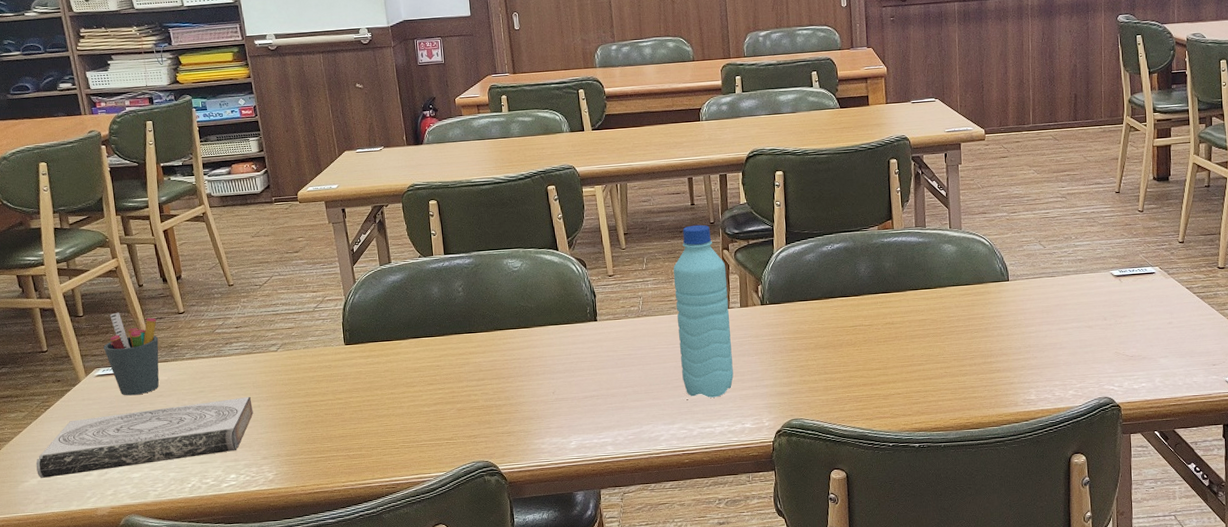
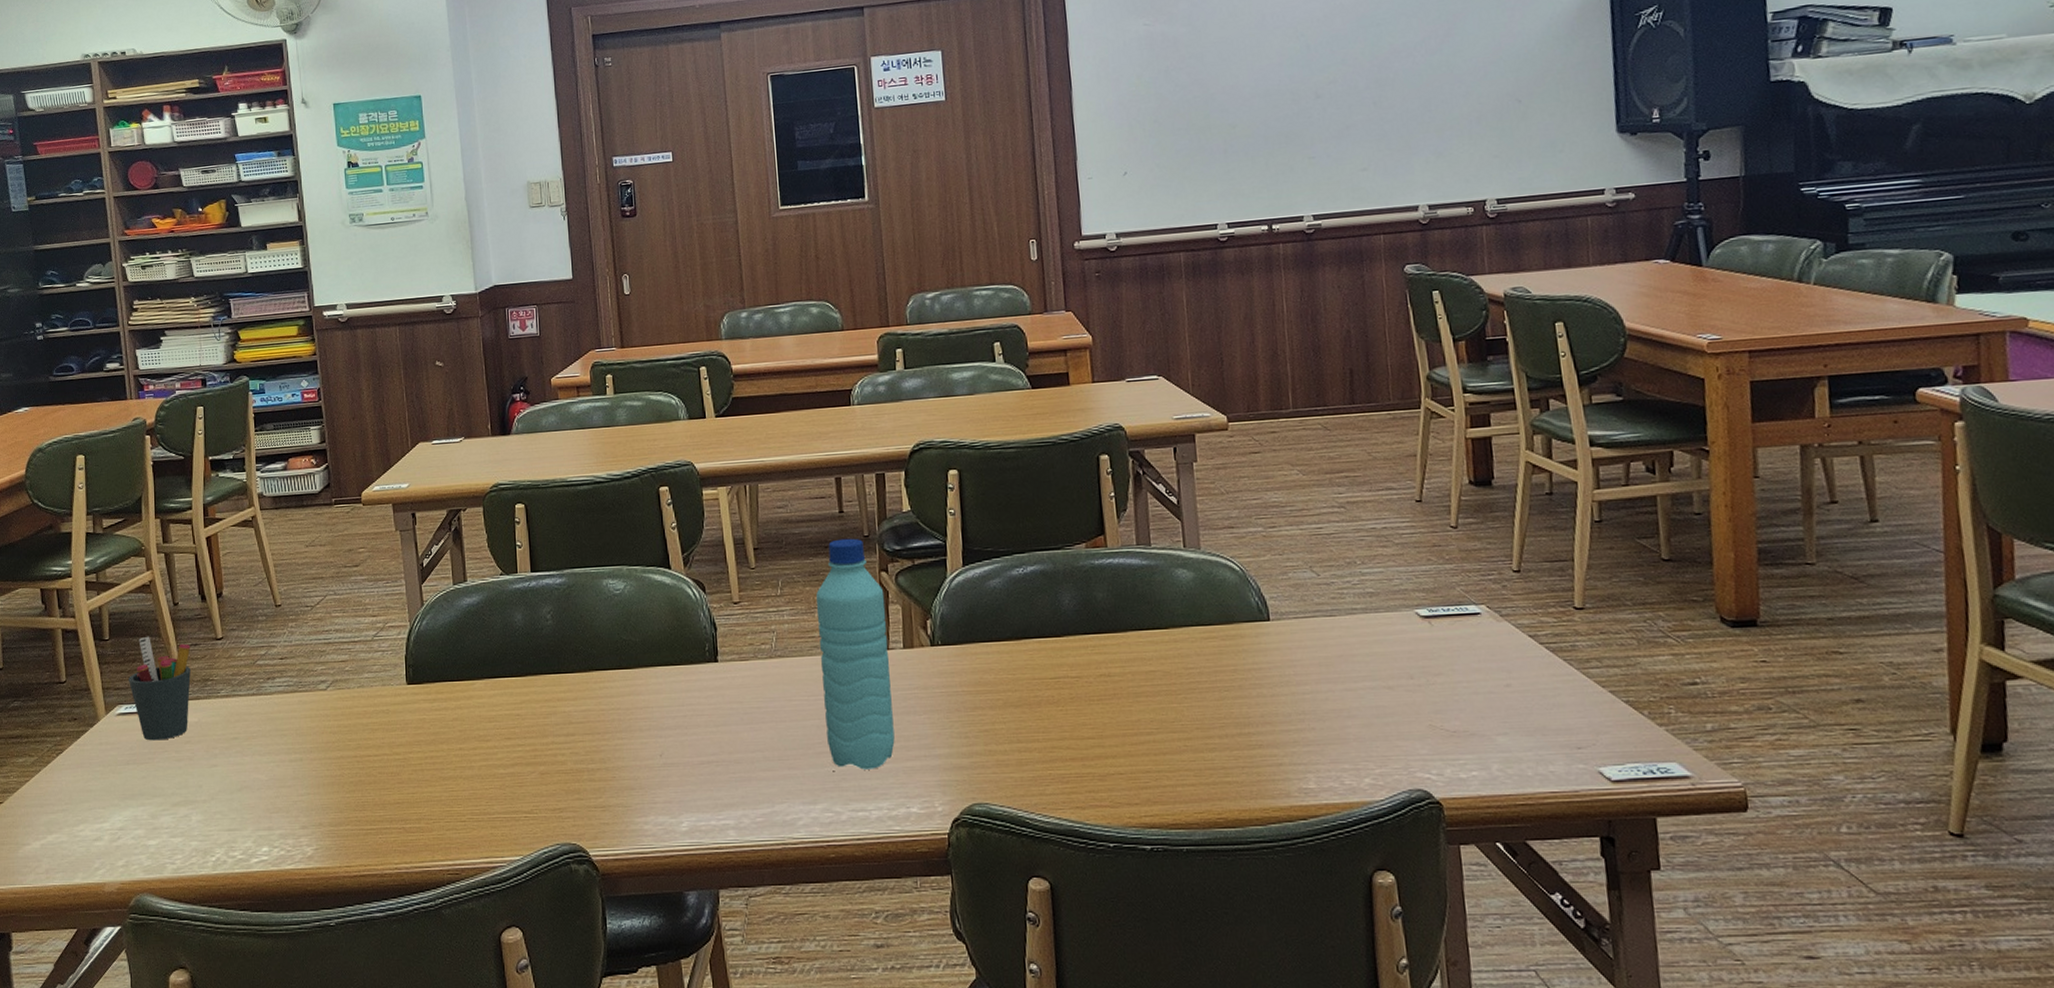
book: present [35,397,253,479] -> none [40,747,294,842]

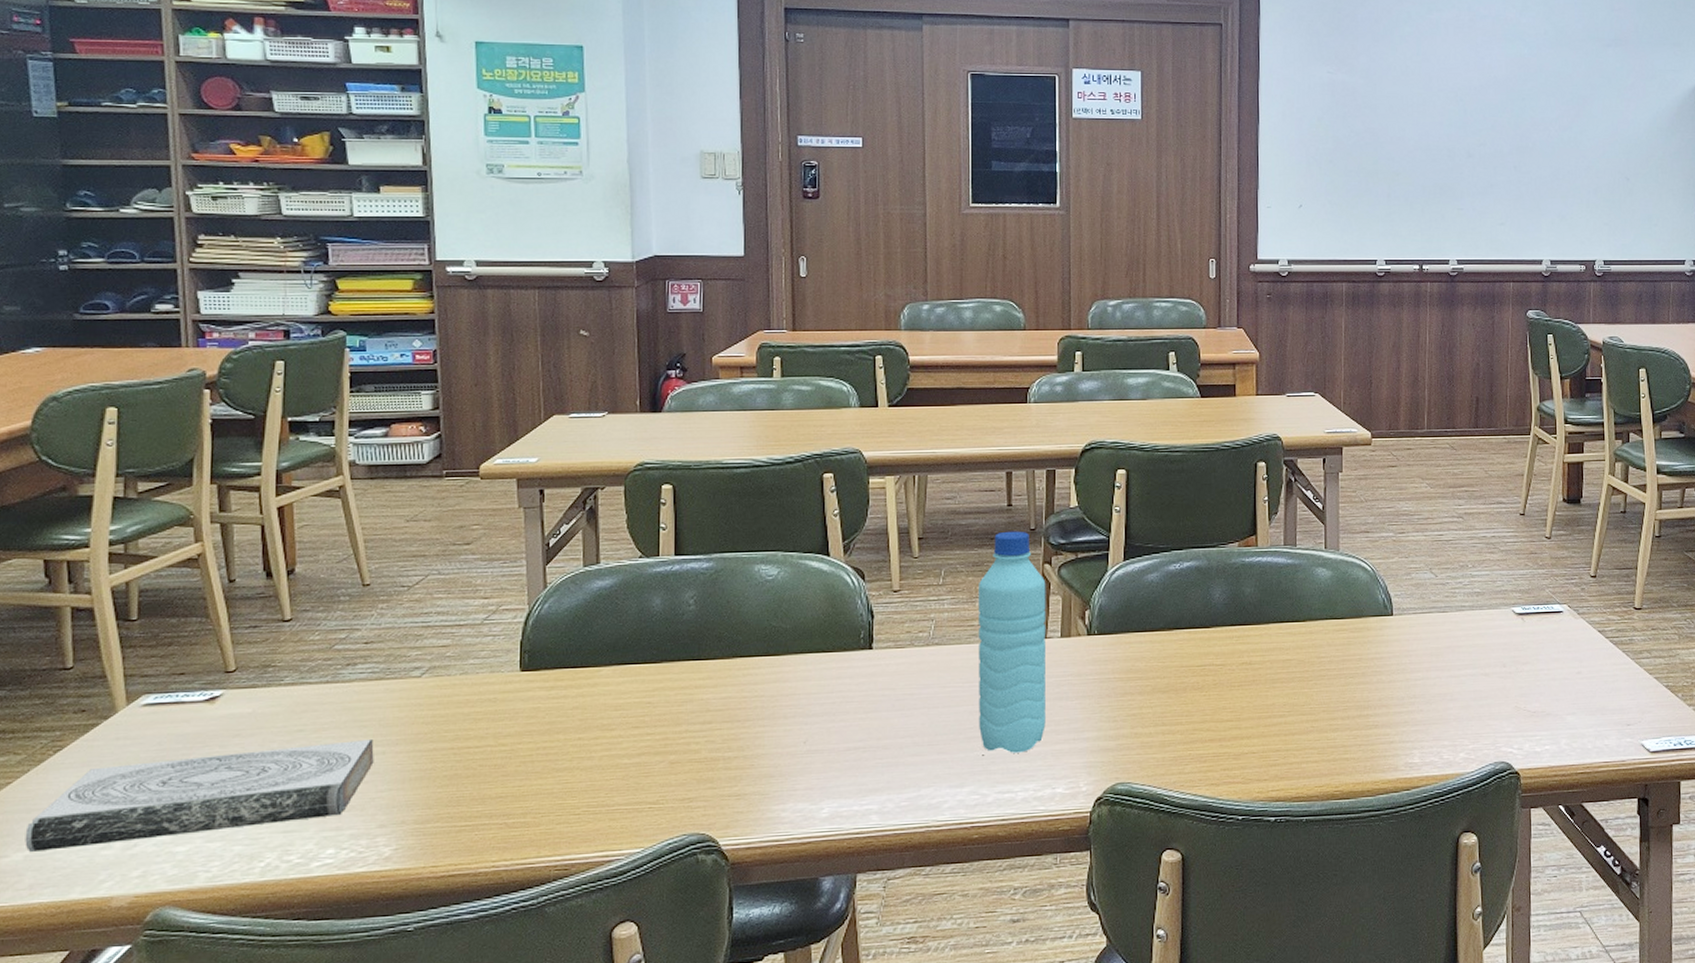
book: none [40,747,294,842] -> present [25,740,374,853]
pen holder: present [129,636,191,741] -> none [161,616,249,735]

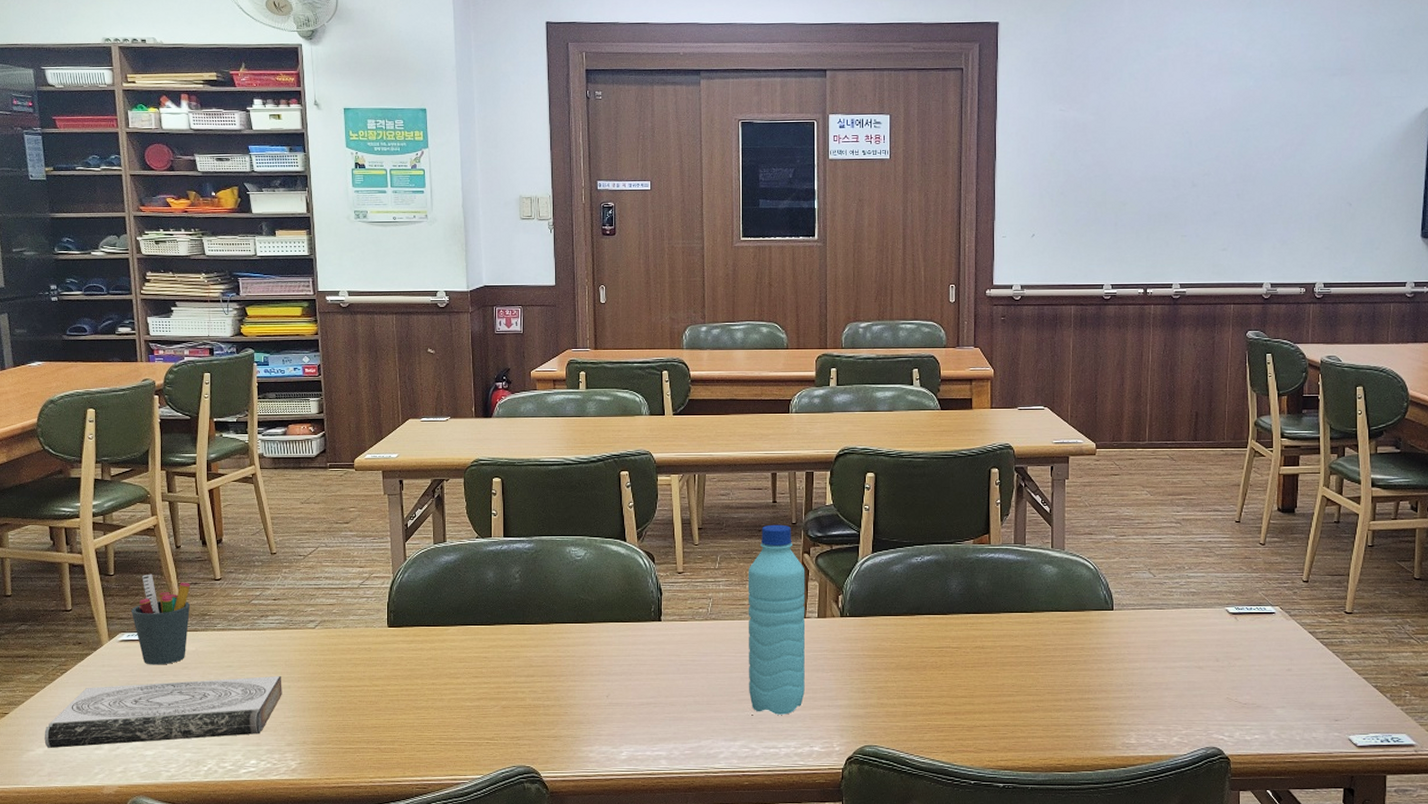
pen holder: none [161,616,249,735] -> present [131,574,191,665]

